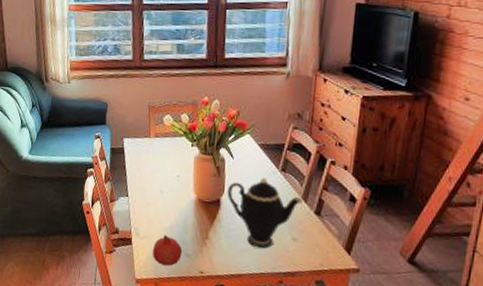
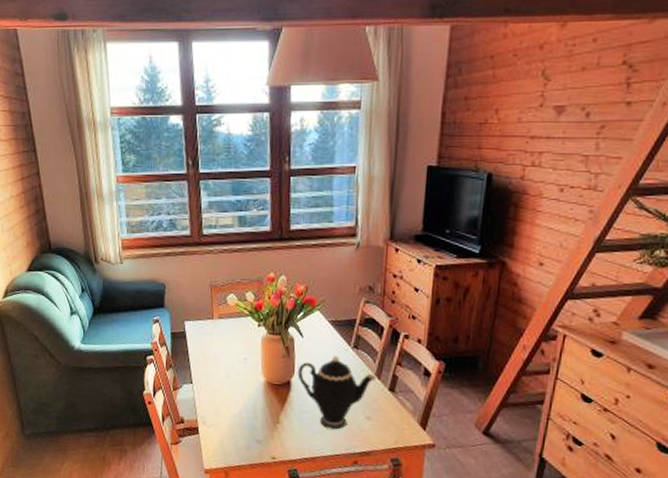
fruit: present [152,234,183,266] -> none [220,420,253,454]

